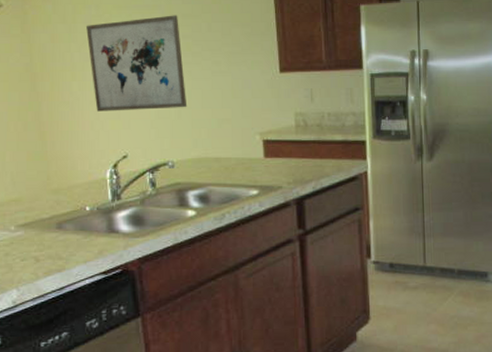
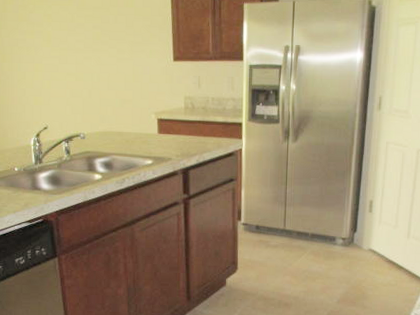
wall art: present [86,15,187,112] -> none [14,7,96,90]

